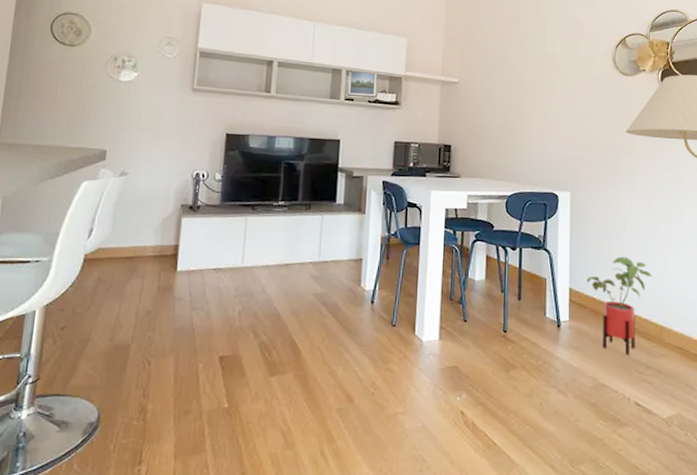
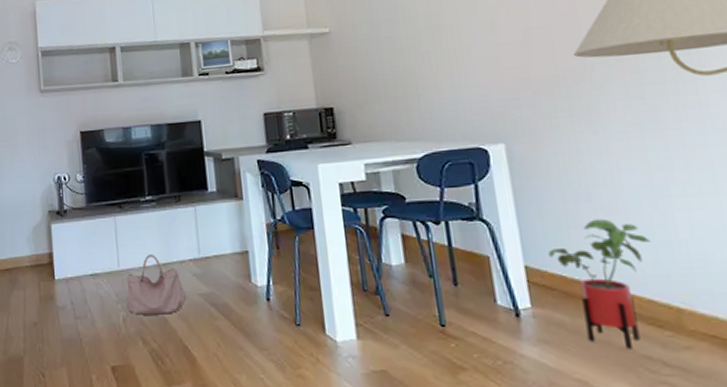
handbag: none [243,254,302,310] -> present [125,253,187,315]

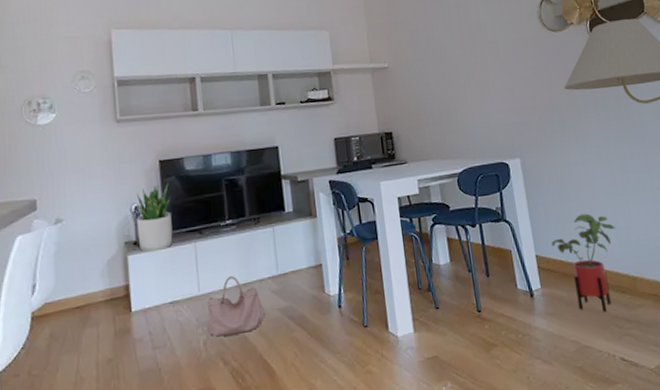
planter: none [58,154,93,223] -> present [136,182,173,253]
picture frame: present [198,40,234,70] -> none [275,73,308,100]

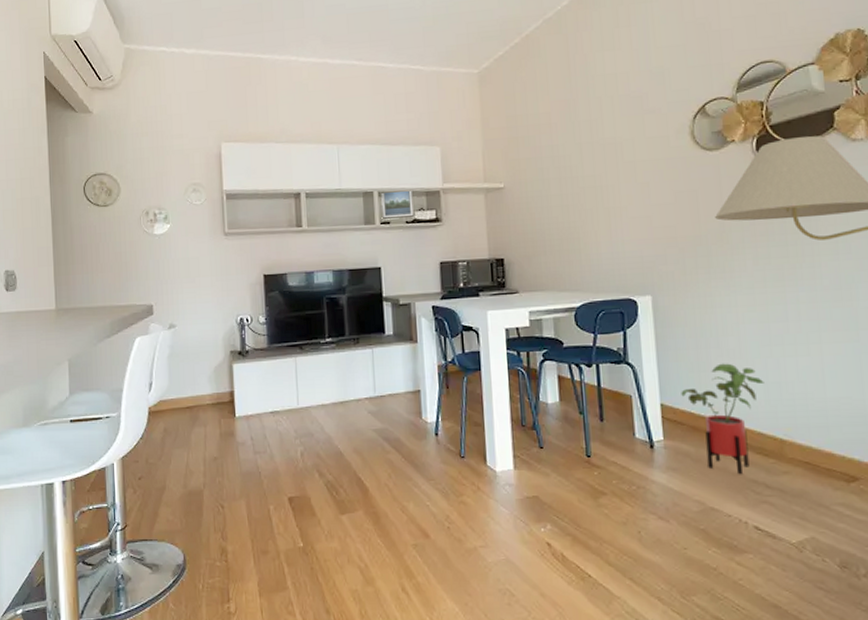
planter: present [136,182,173,253] -> none [241,297,275,363]
handbag: present [206,275,266,337] -> none [303,392,362,450]
picture frame: none [275,73,308,100] -> present [381,191,414,219]

